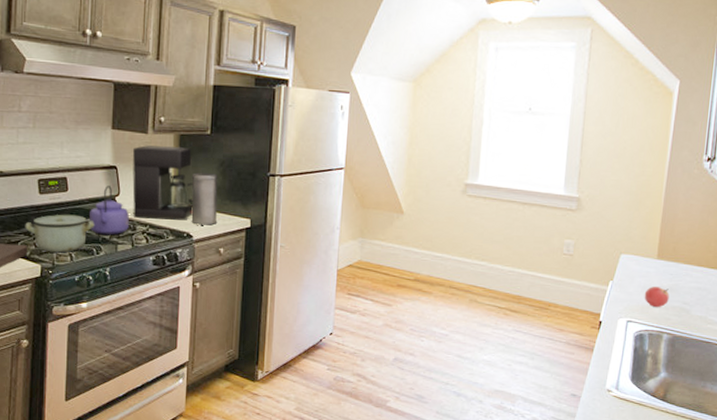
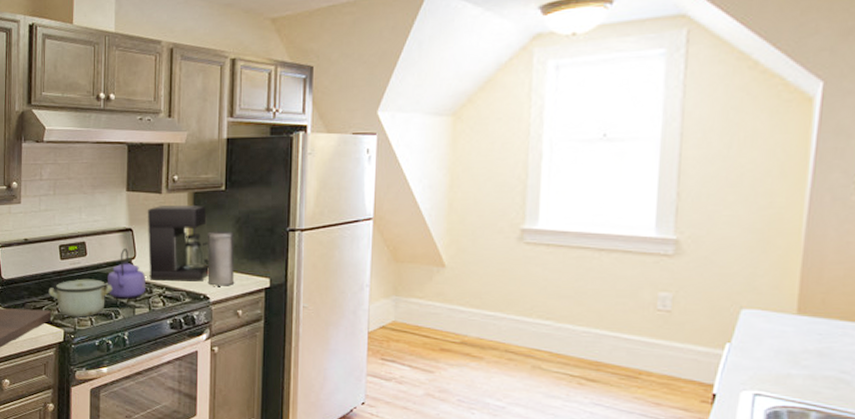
fruit: present [644,286,669,308] -> none [778,350,818,378]

